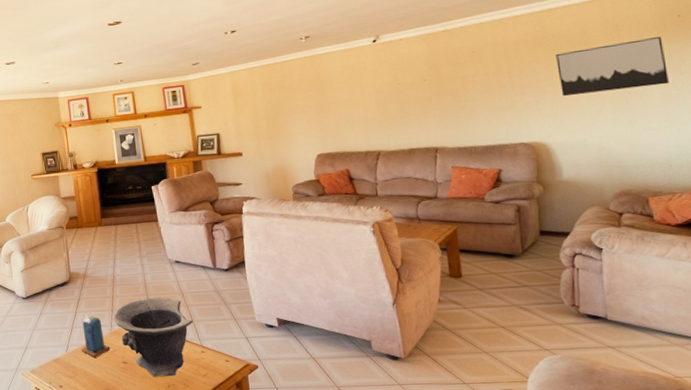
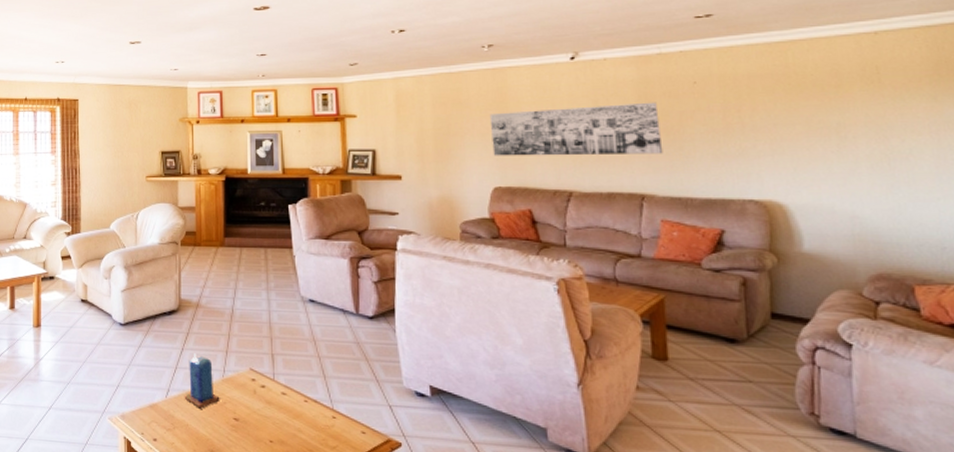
decorative bowl: present [113,297,194,377] -> none [227,342,326,444]
wall art: none [310,71,451,129] -> present [489,102,664,156]
wall art: present [556,37,669,97] -> none [798,87,944,149]

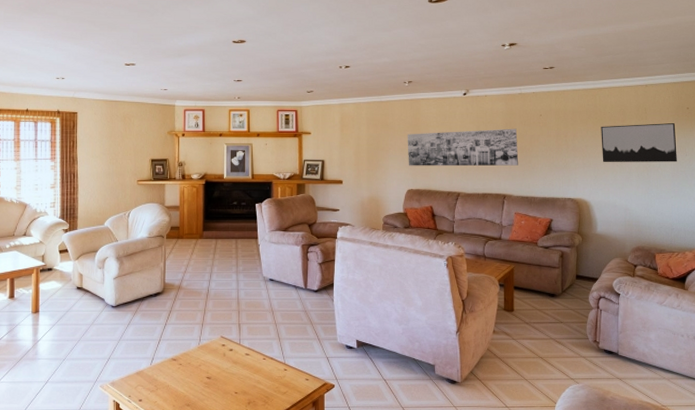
candle: present [184,353,220,409] -> none [166,327,196,372]
wall art: none [798,87,944,149] -> present [601,123,677,163]

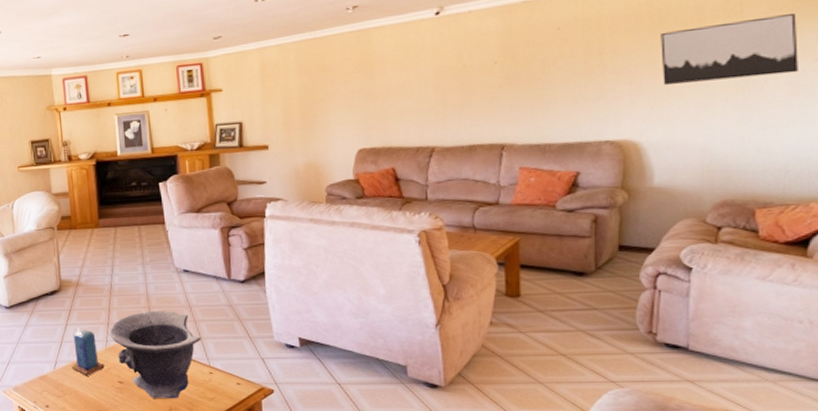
candle: none [166,327,196,372] -> present [71,328,105,376]
decorative bowl: none [203,314,280,393] -> present [109,311,202,399]
wall art: present [407,128,519,166] -> none [354,51,524,119]

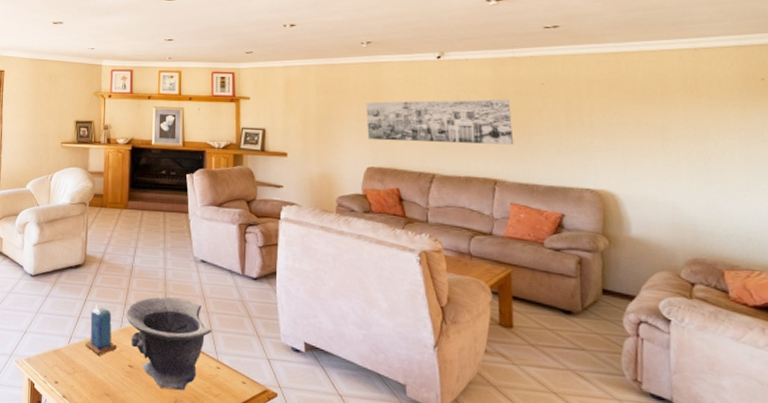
wall art: none [354,51,524,119] -> present [366,99,514,145]
wall art: present [660,14,798,86] -> none [630,97,750,150]

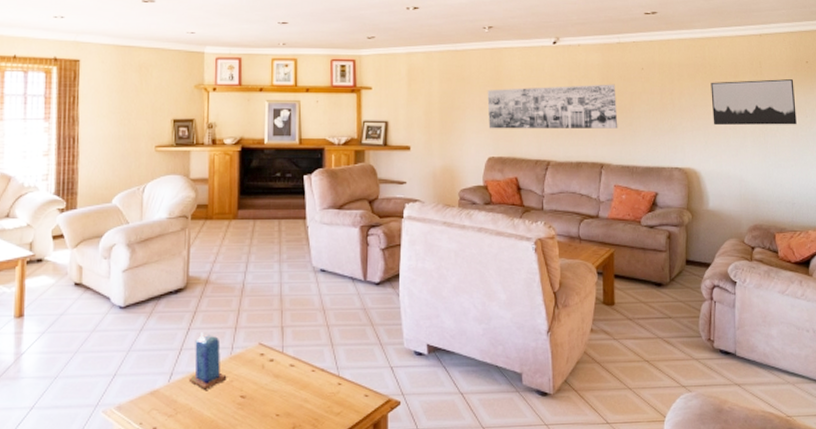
decorative bowl: present [125,297,212,391] -> none [236,314,333,415]
wall art: none [630,97,750,150] -> present [711,79,797,126]

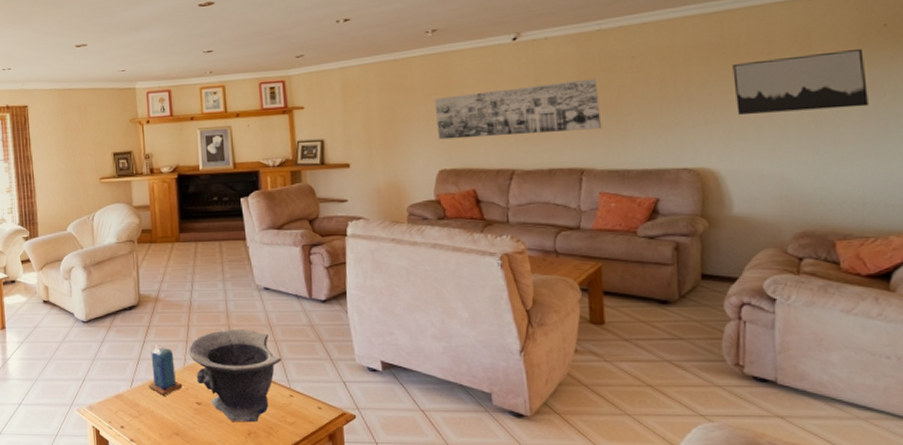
decorative bowl: none [236,314,333,415] -> present [188,330,282,423]

